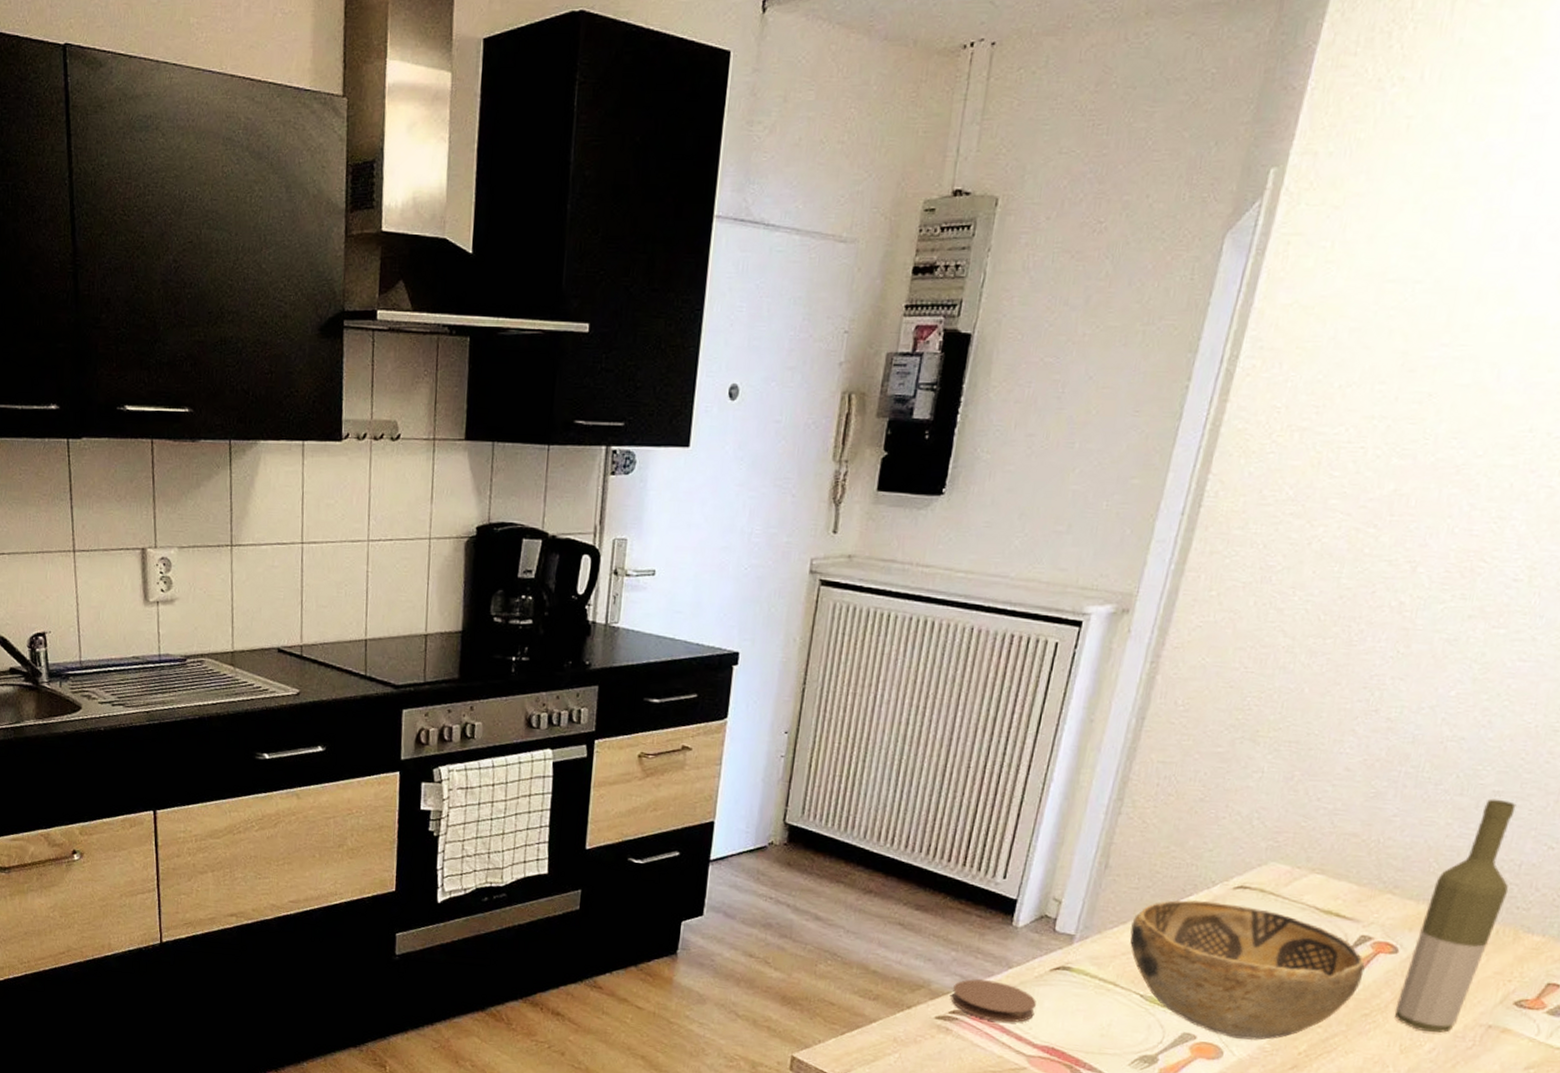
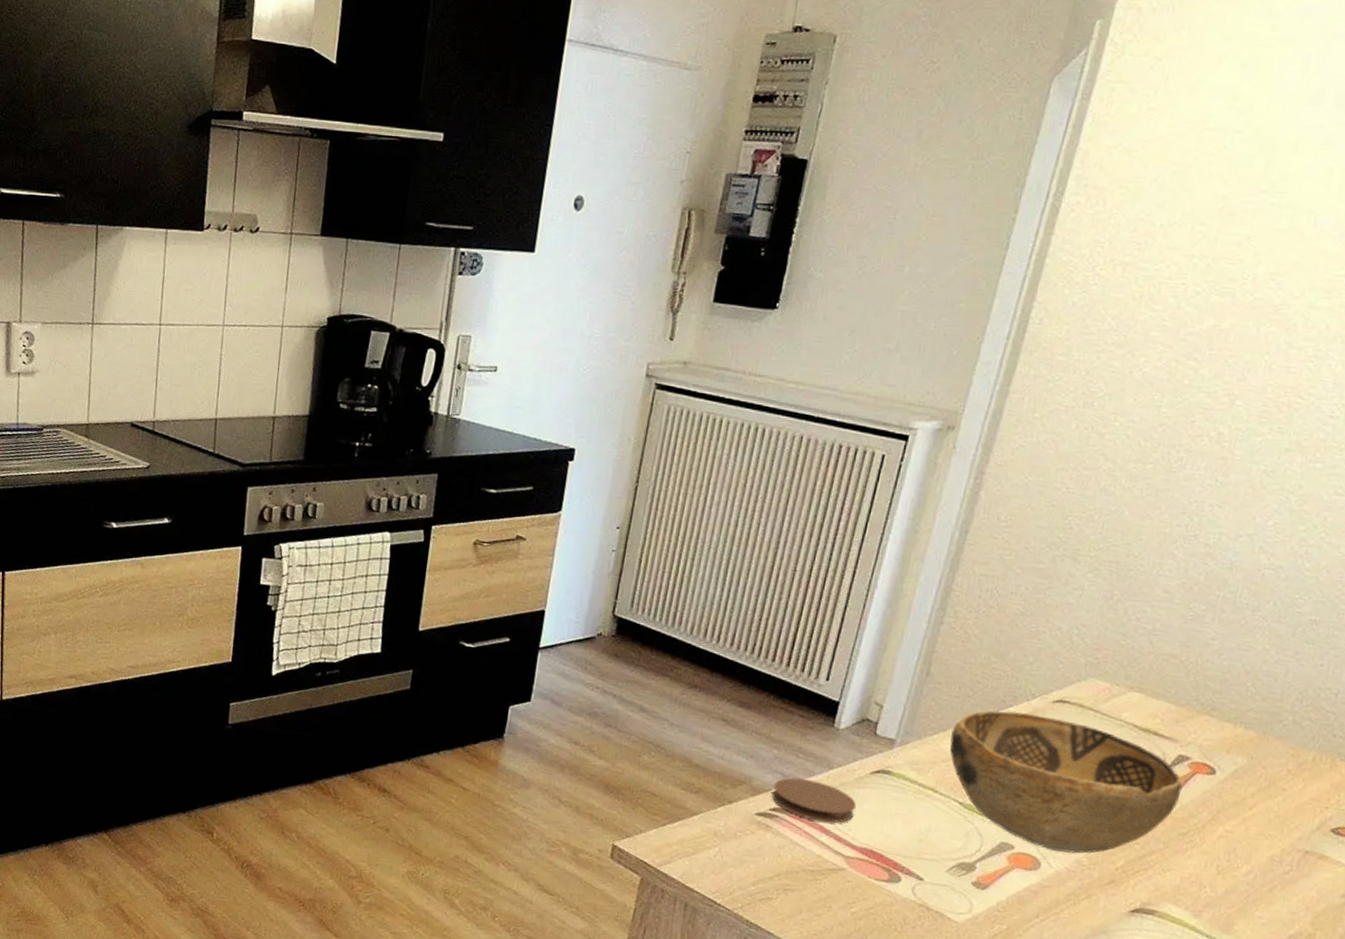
bottle: present [1394,798,1516,1033] -> none [1211,627,1333,856]

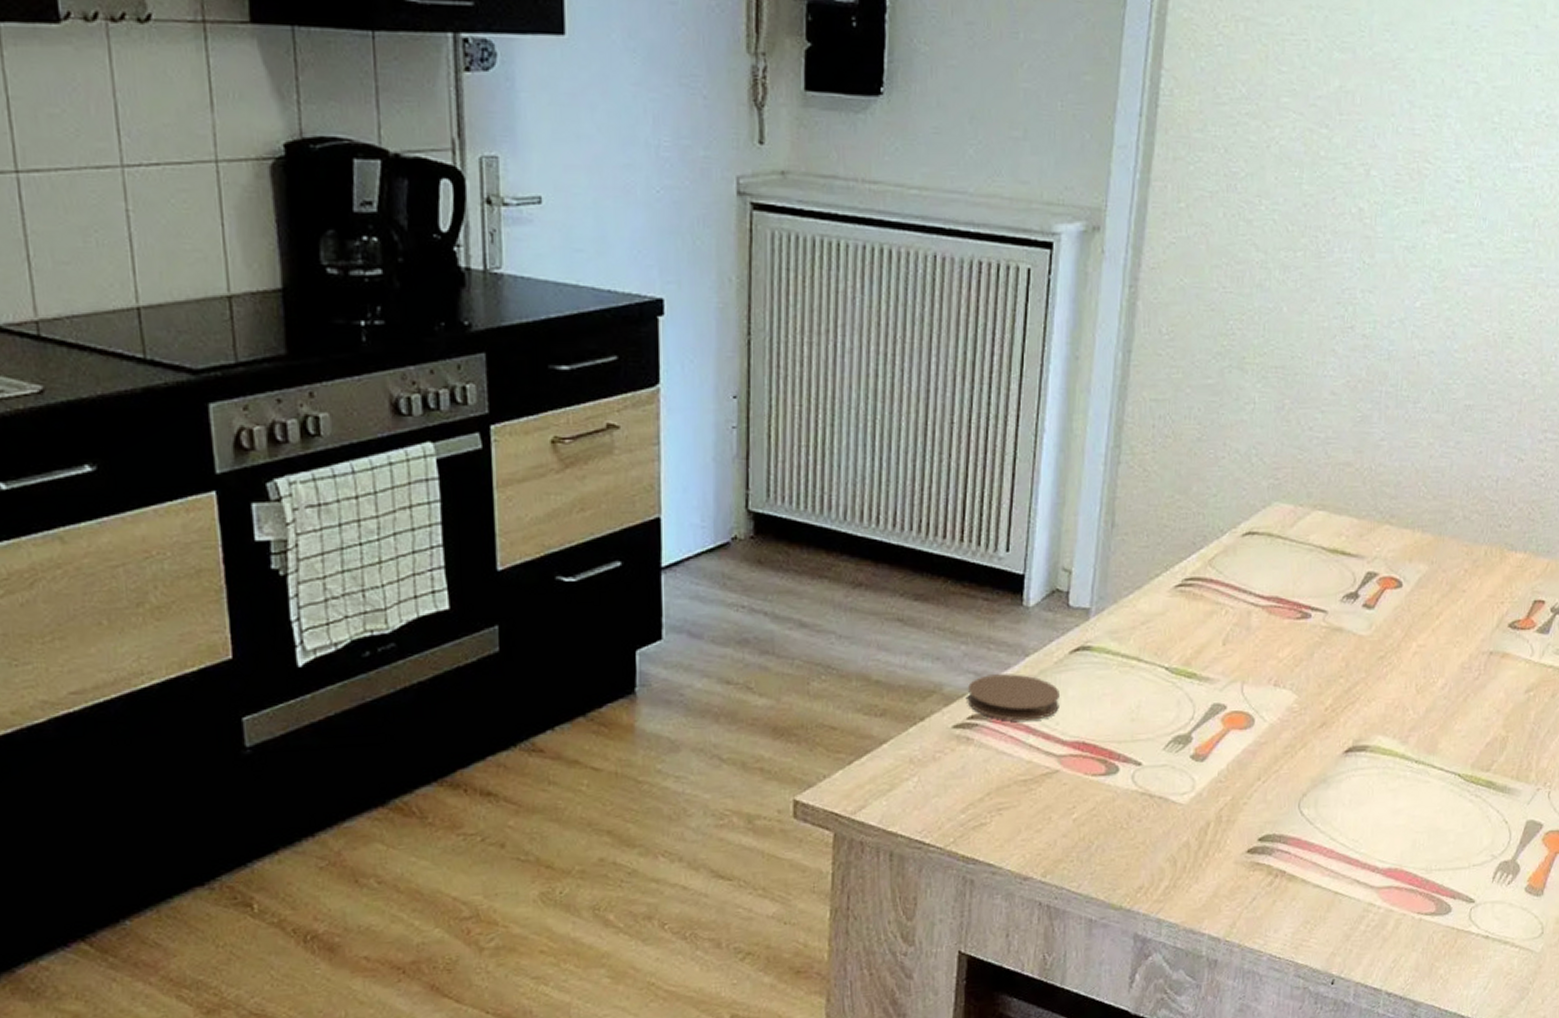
decorative bowl: present [950,710,1182,854] -> none [1147,552,1375,703]

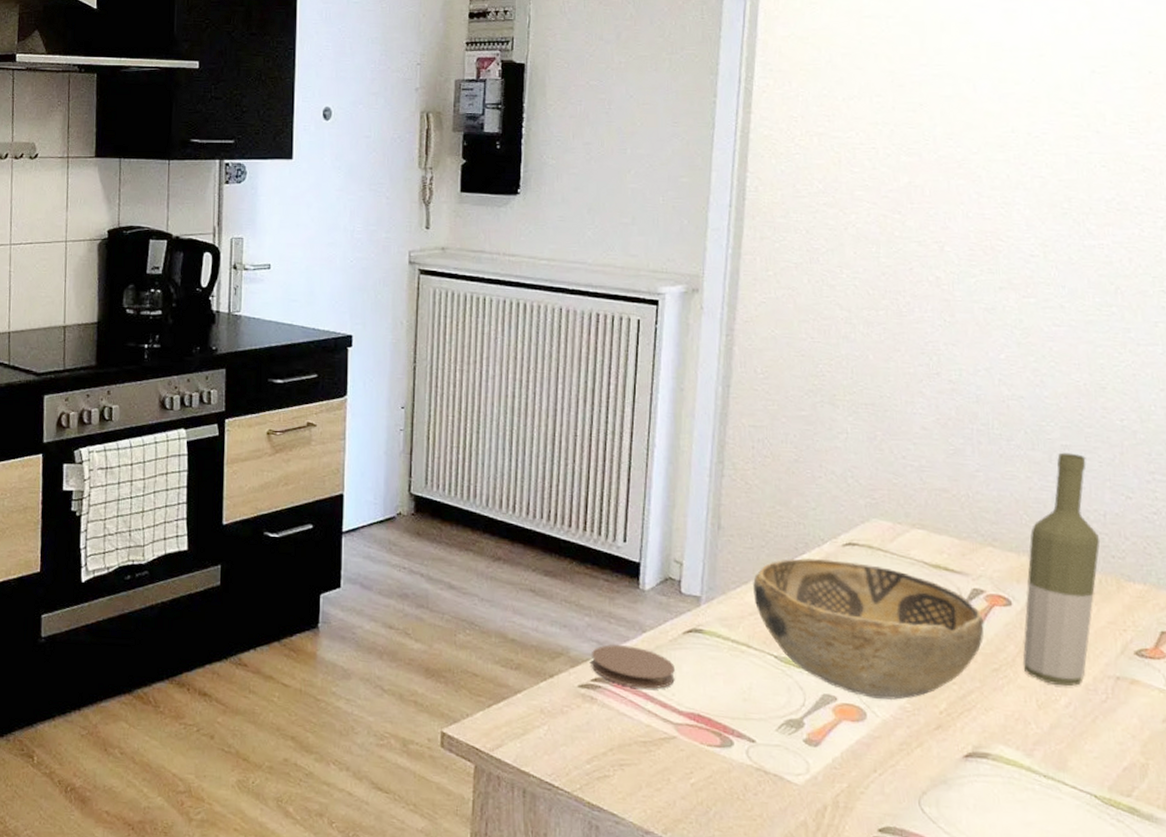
decorative bowl: none [1147,552,1375,703] -> present [753,557,984,701]
bottle: none [1407,413,1490,668] -> present [1022,452,1101,687]

